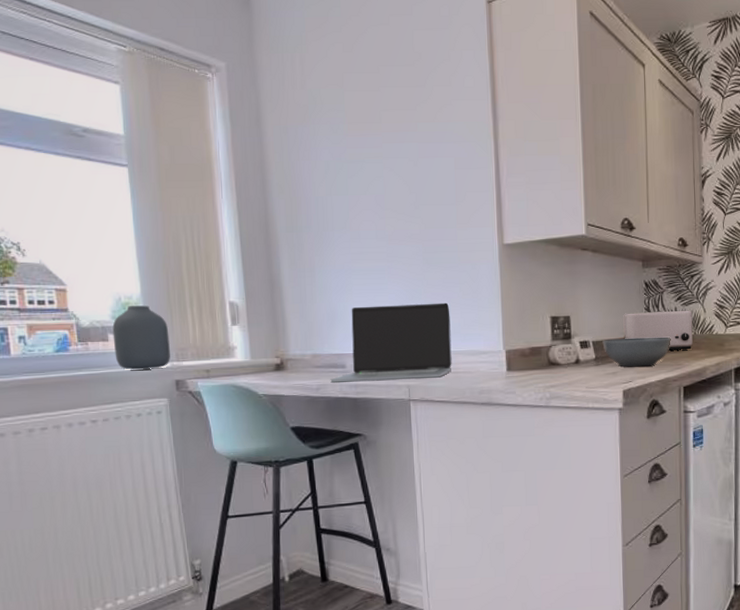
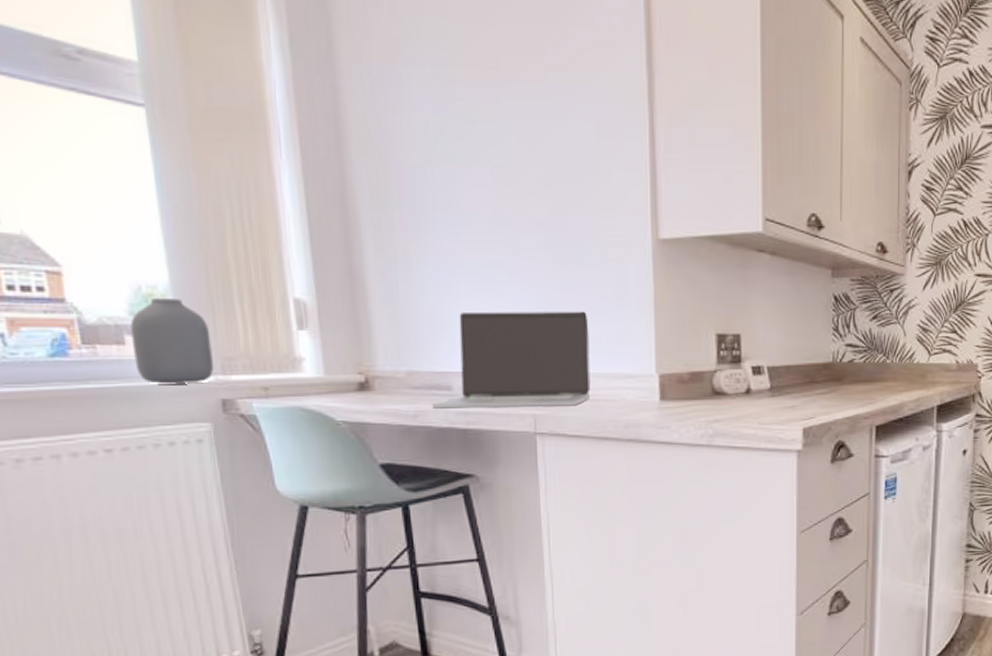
bowl: present [602,337,671,367] -> none [779,364,863,400]
toaster: present [624,310,693,351] -> none [807,332,890,381]

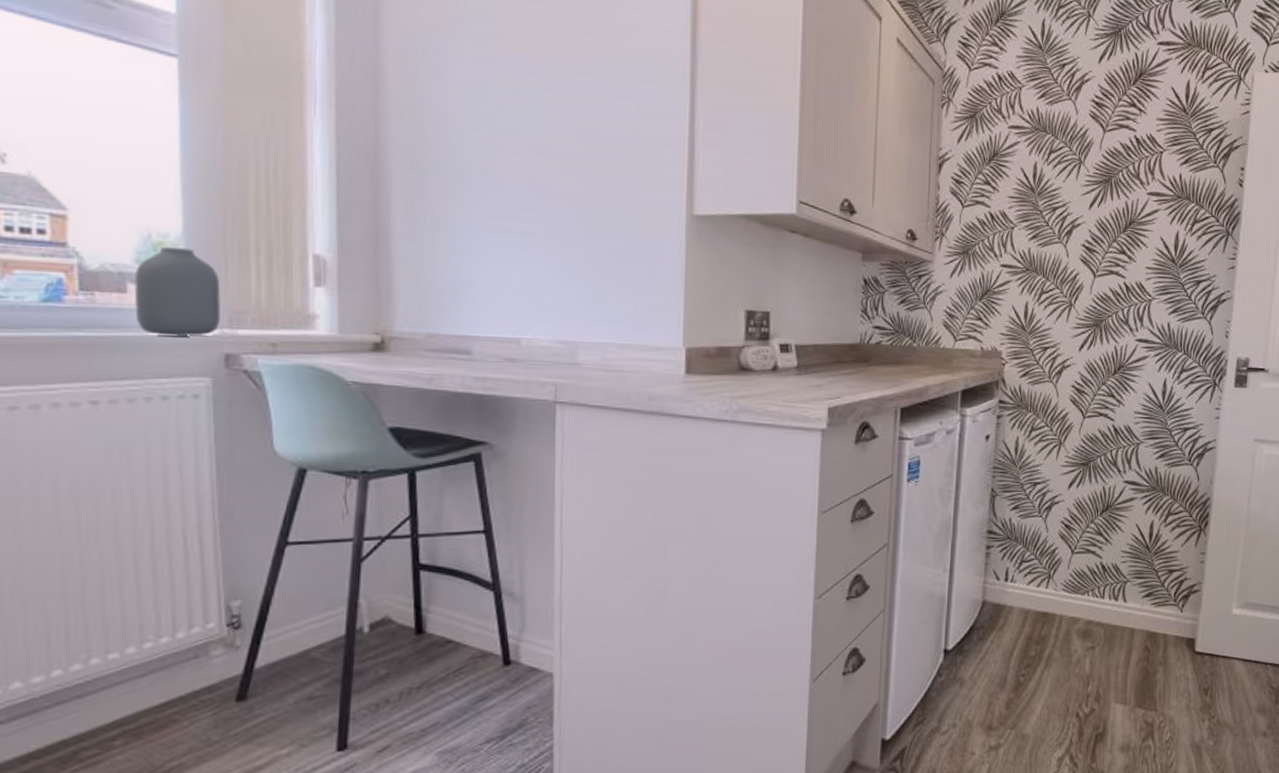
laptop: present [432,311,589,409] -> none [449,277,617,376]

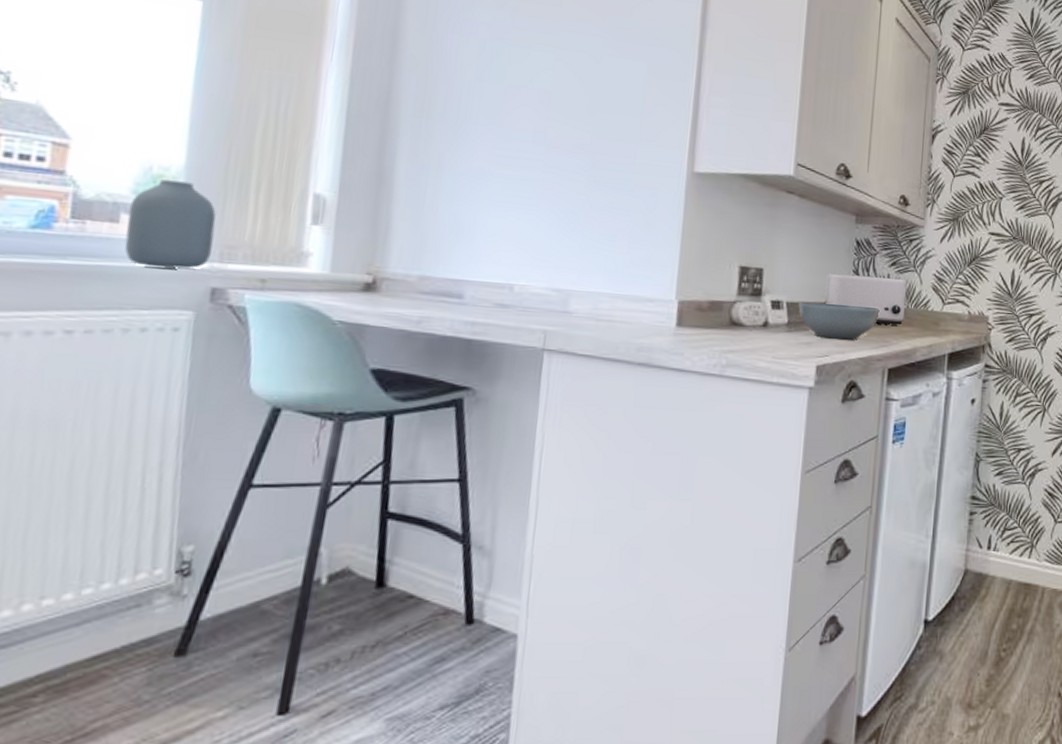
bowl: none [807,343,890,381] -> present [798,301,880,340]
toaster: none [835,314,917,364] -> present [826,273,907,326]

